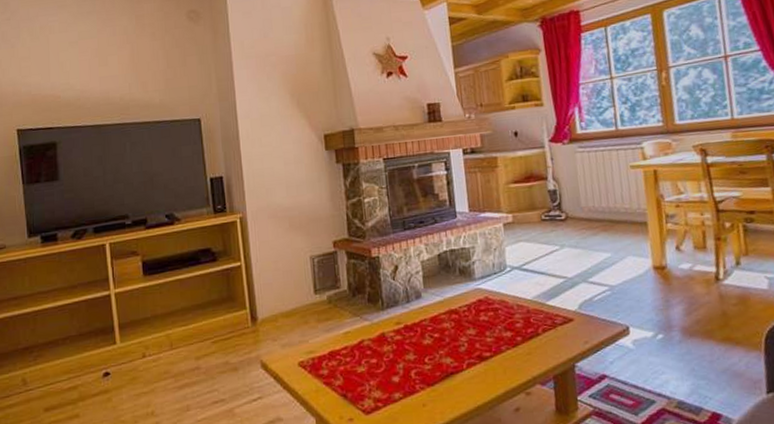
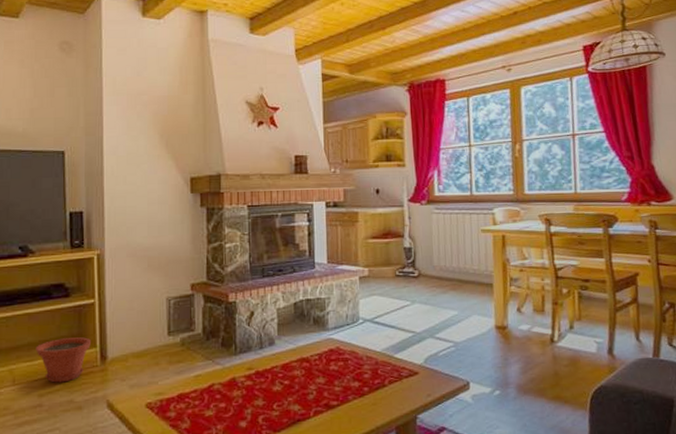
plant pot: none [189,300,242,346] -> present [35,337,92,383]

